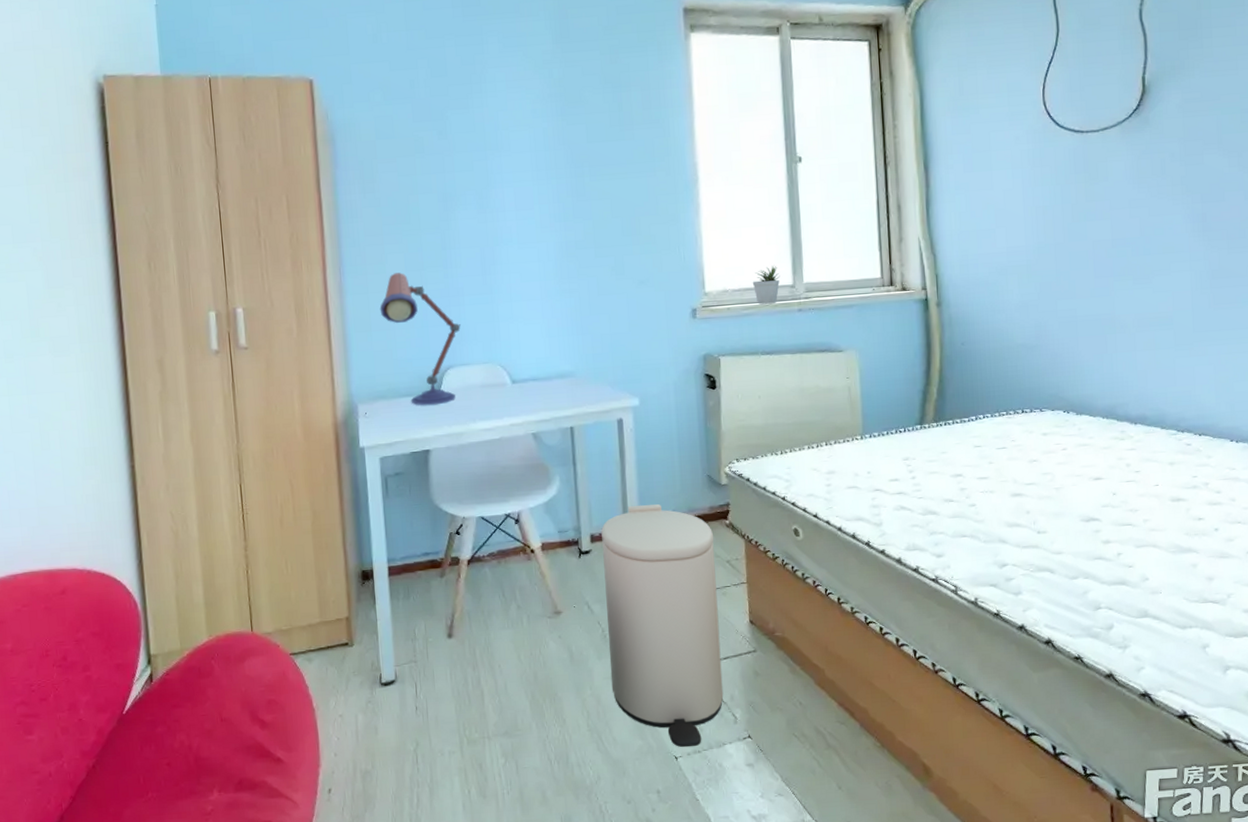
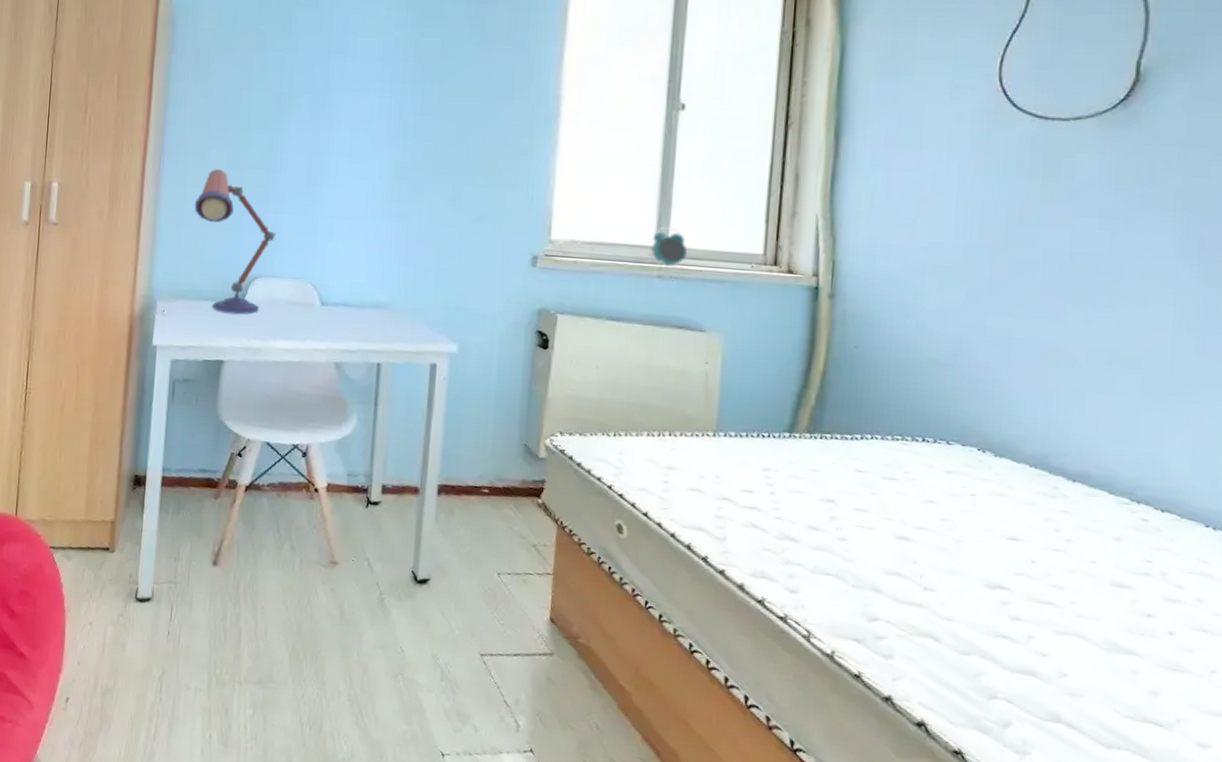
pedal bin: present [601,504,724,748] -> none [381,461,522,748]
potted plant: present [752,265,780,305] -> none [607,221,641,265]
alarm clock: none [790,266,820,302] -> present [651,227,688,268]

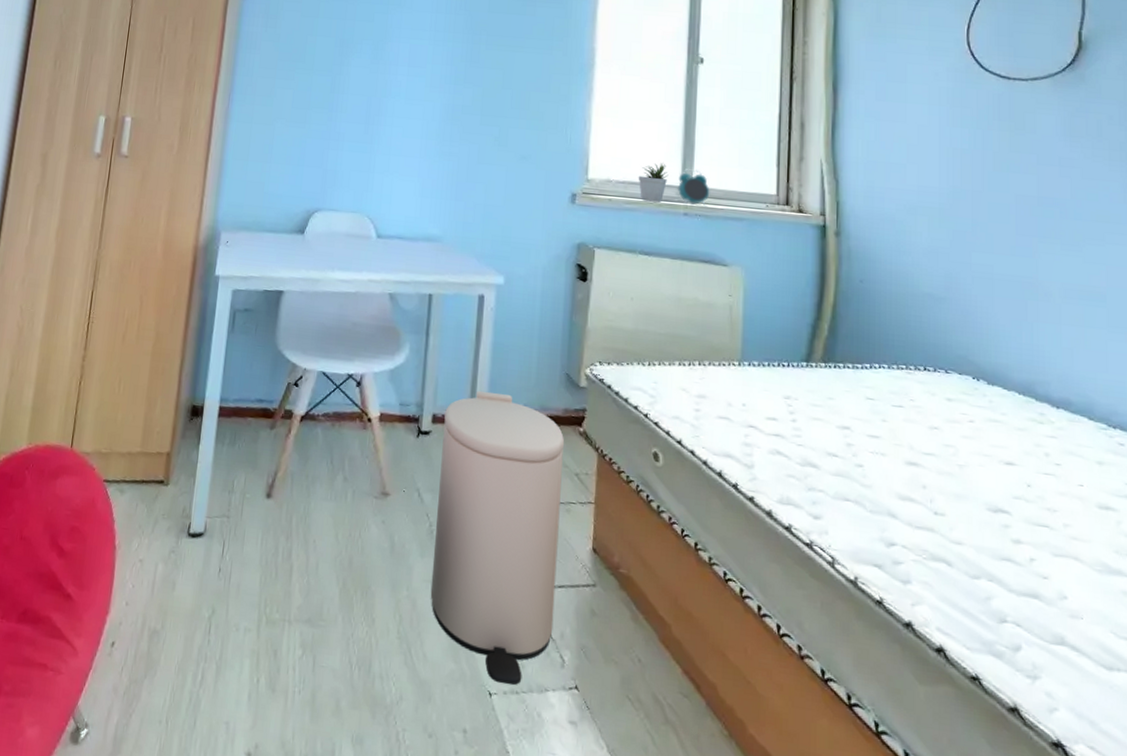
desk lamp: present [194,169,276,315] -> none [260,108,336,246]
pedal bin: none [381,461,522,748] -> present [430,390,565,686]
potted plant: none [607,221,641,265] -> present [638,163,668,203]

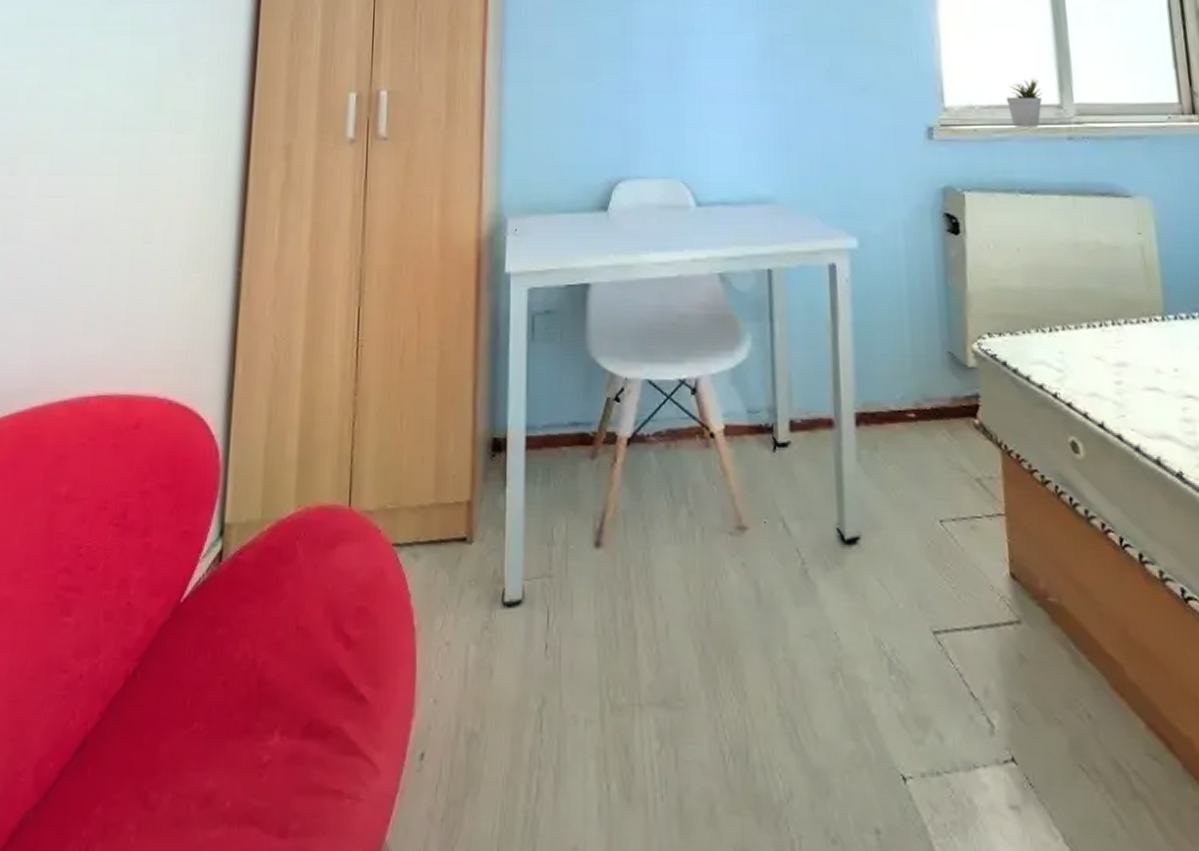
pedal bin: present [430,390,565,686] -> none [804,384,974,765]
alarm clock: present [678,169,710,207] -> none [1055,82,1097,127]

